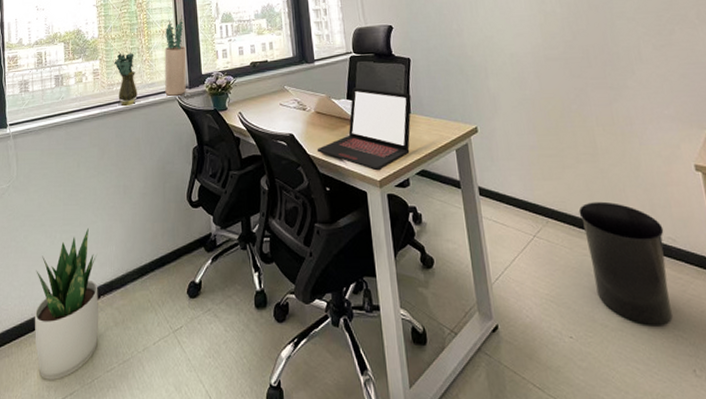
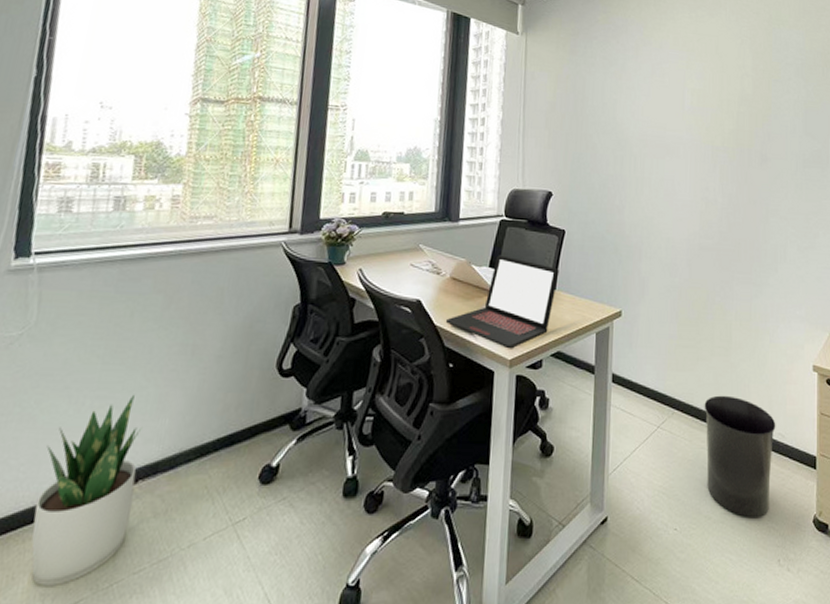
vase: present [114,52,138,107] -> none [202,177,233,247]
vase: present [165,15,187,96] -> none [268,144,306,241]

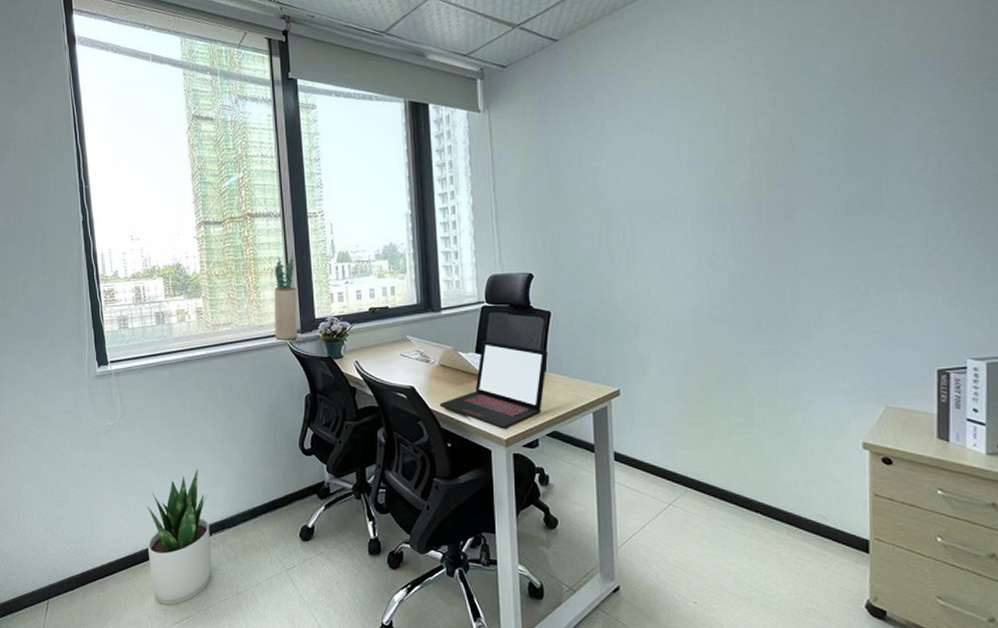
vase: none [268,144,306,241] -> present [274,252,299,340]
waste bin: present [704,395,776,519] -> none [722,474,814,599]

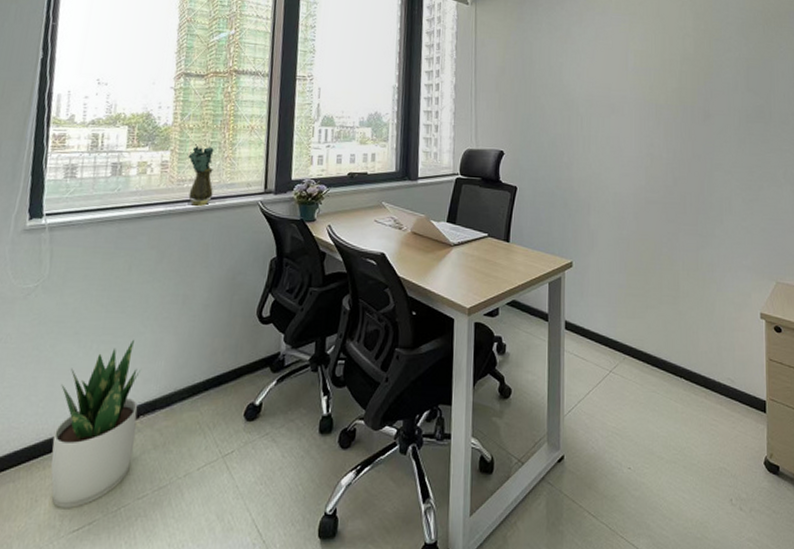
vase: none [219,290,245,349] -> present [188,144,214,207]
vase: present [274,252,299,340] -> none [246,112,278,200]
laptop: present [439,341,548,430] -> none [407,211,512,298]

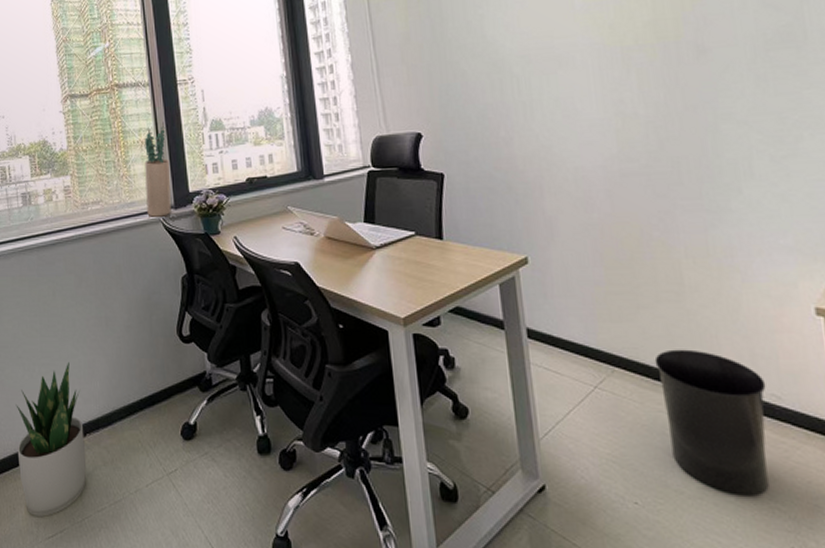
vase: present [188,144,214,207] -> none [87,166,116,229]
vase: none [246,112,278,200] -> present [145,122,171,217]
waste bin: none [654,341,725,459] -> present [654,349,769,496]

